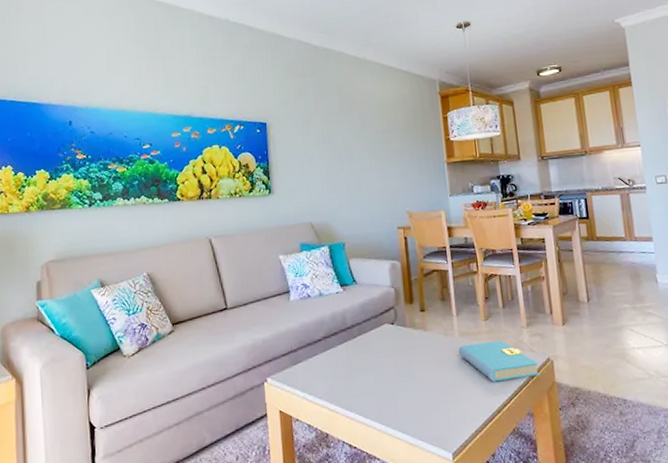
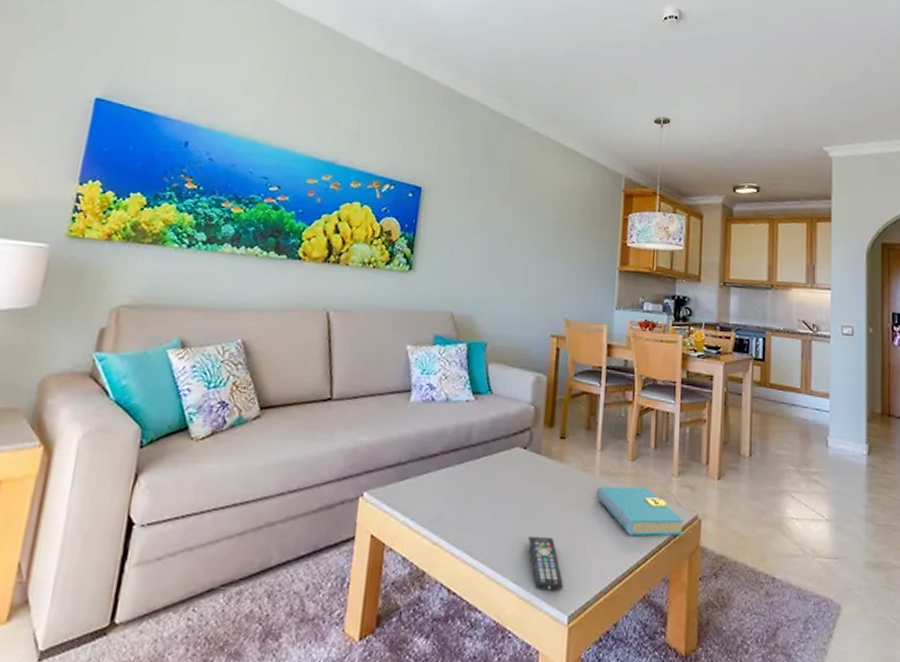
remote control: none [408,393,444,436] -> present [528,536,563,591]

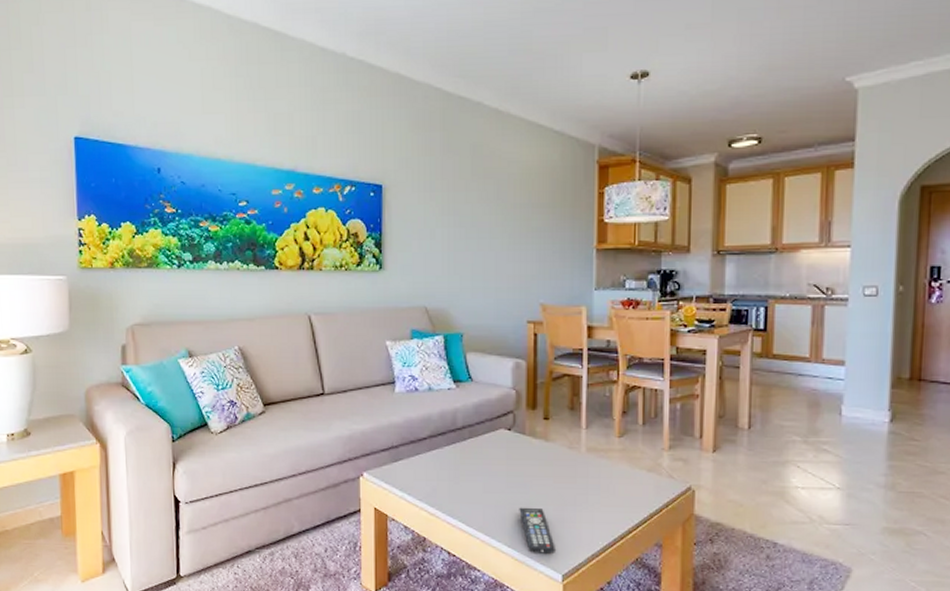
book: present [595,486,684,536] -> none [583,461,676,506]

